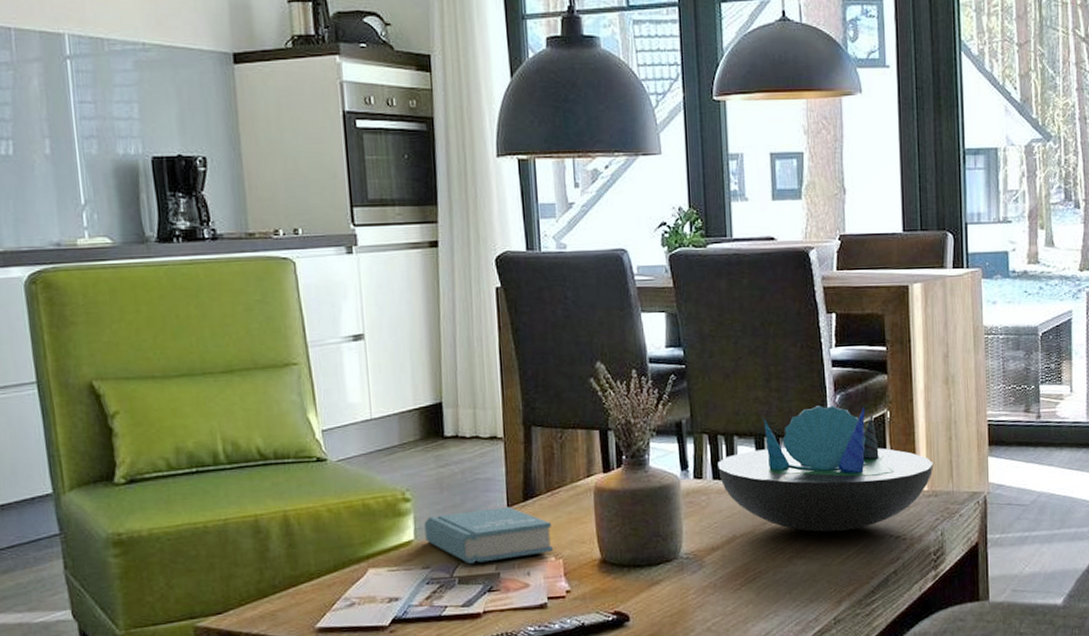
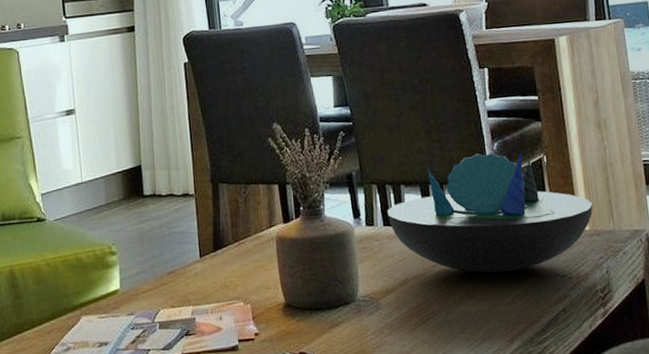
book: present [424,507,554,563] -> none [128,257,242,310]

